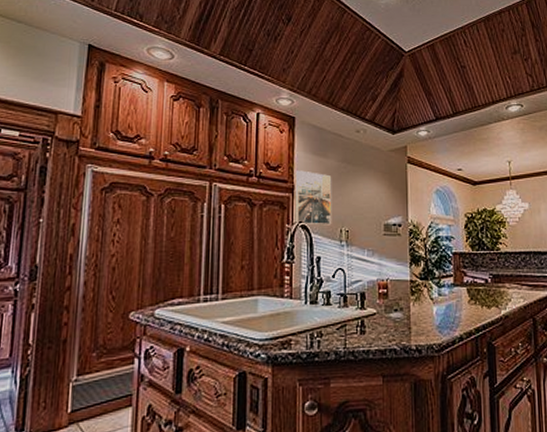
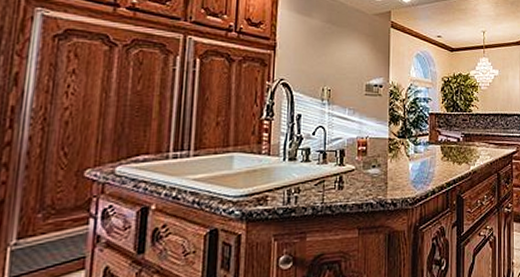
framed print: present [295,170,332,226] -> none [275,28,316,84]

